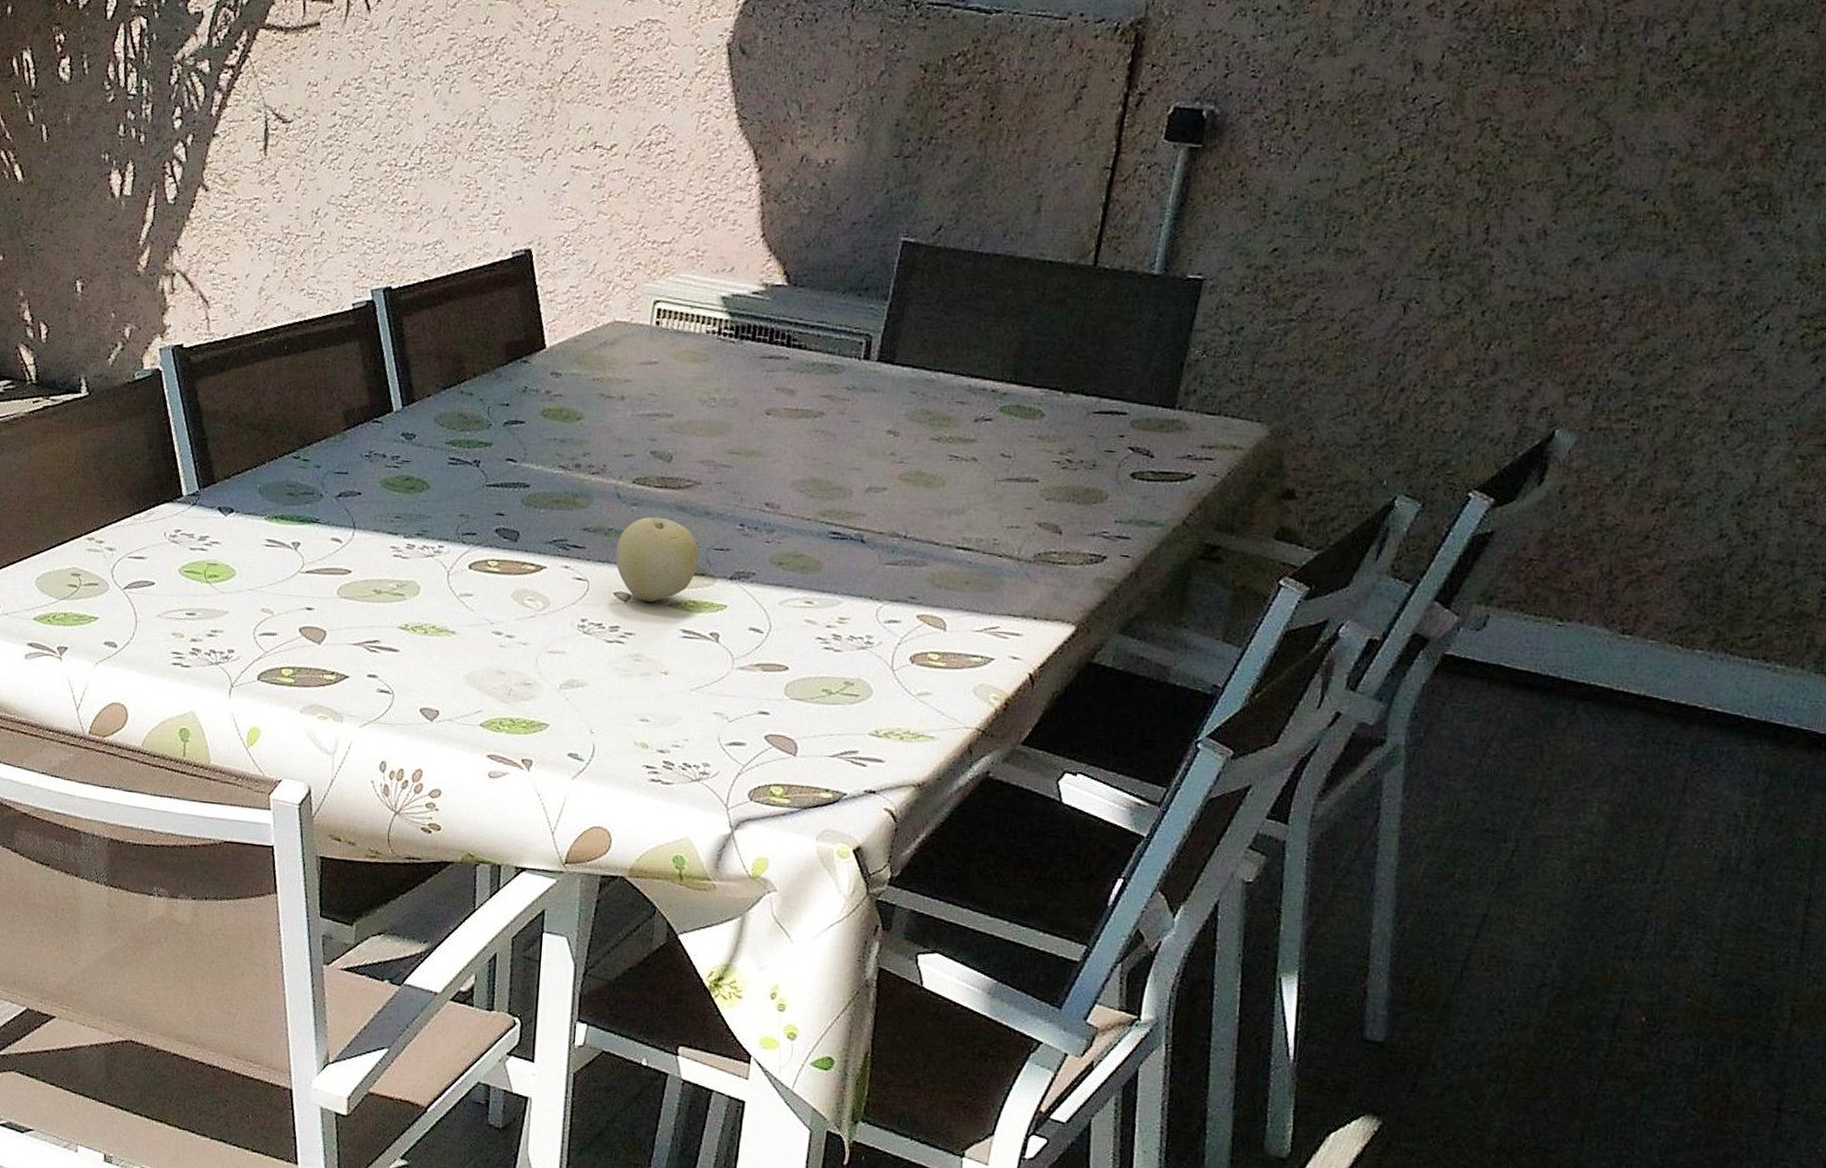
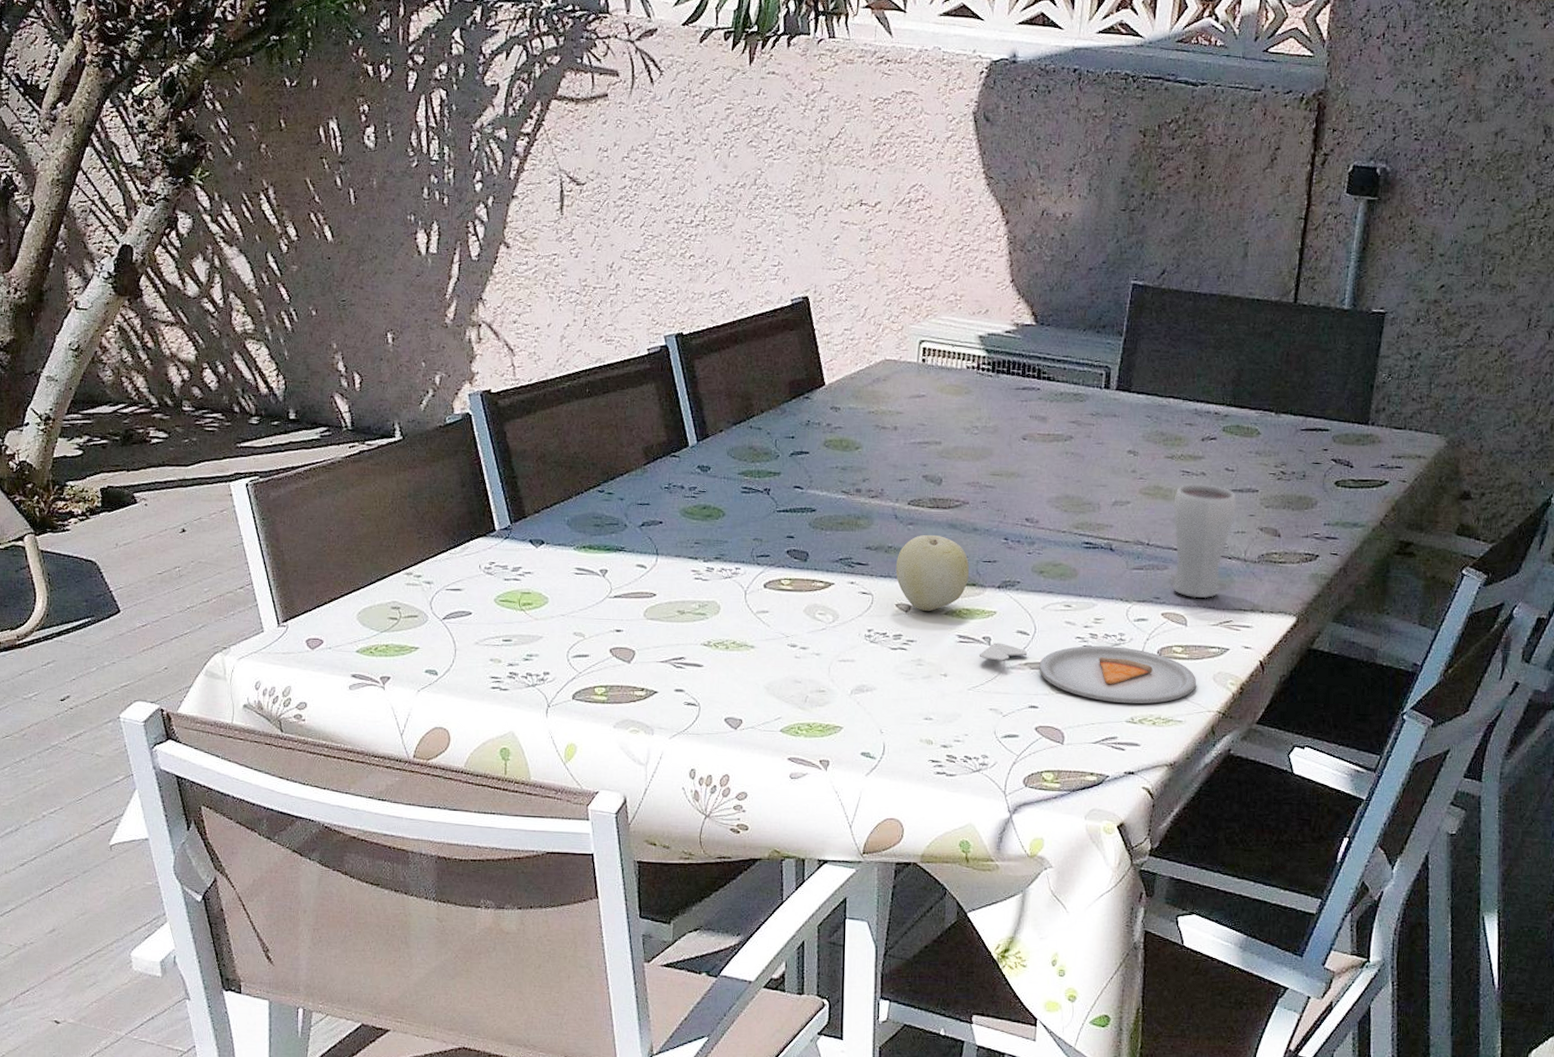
dinner plate: none [704,640,954,716] -> present [979,643,1196,704]
drinking glass: none [931,470,1013,601] -> present [1173,484,1237,599]

